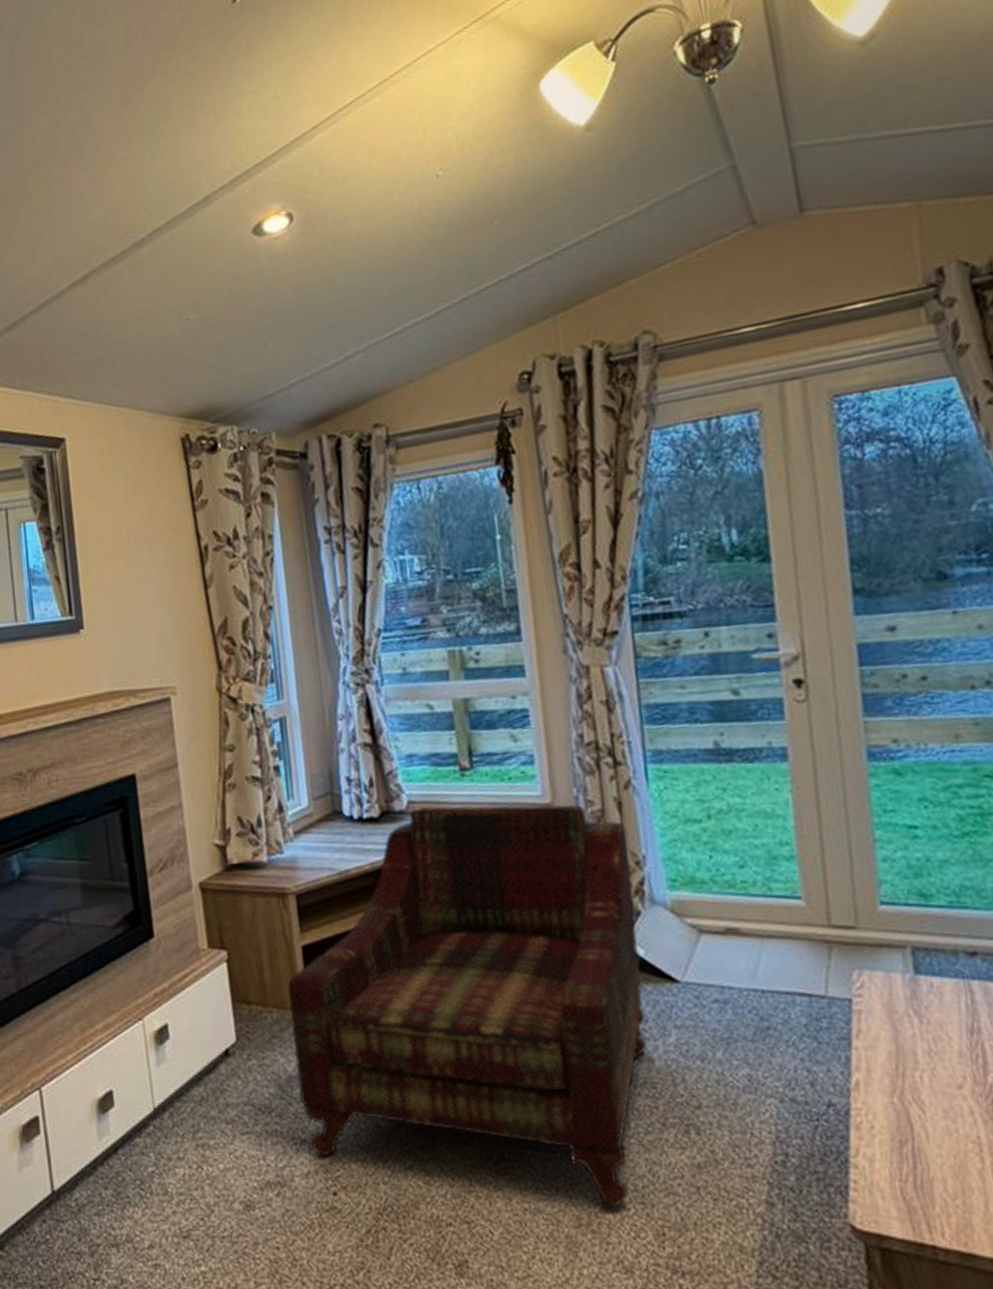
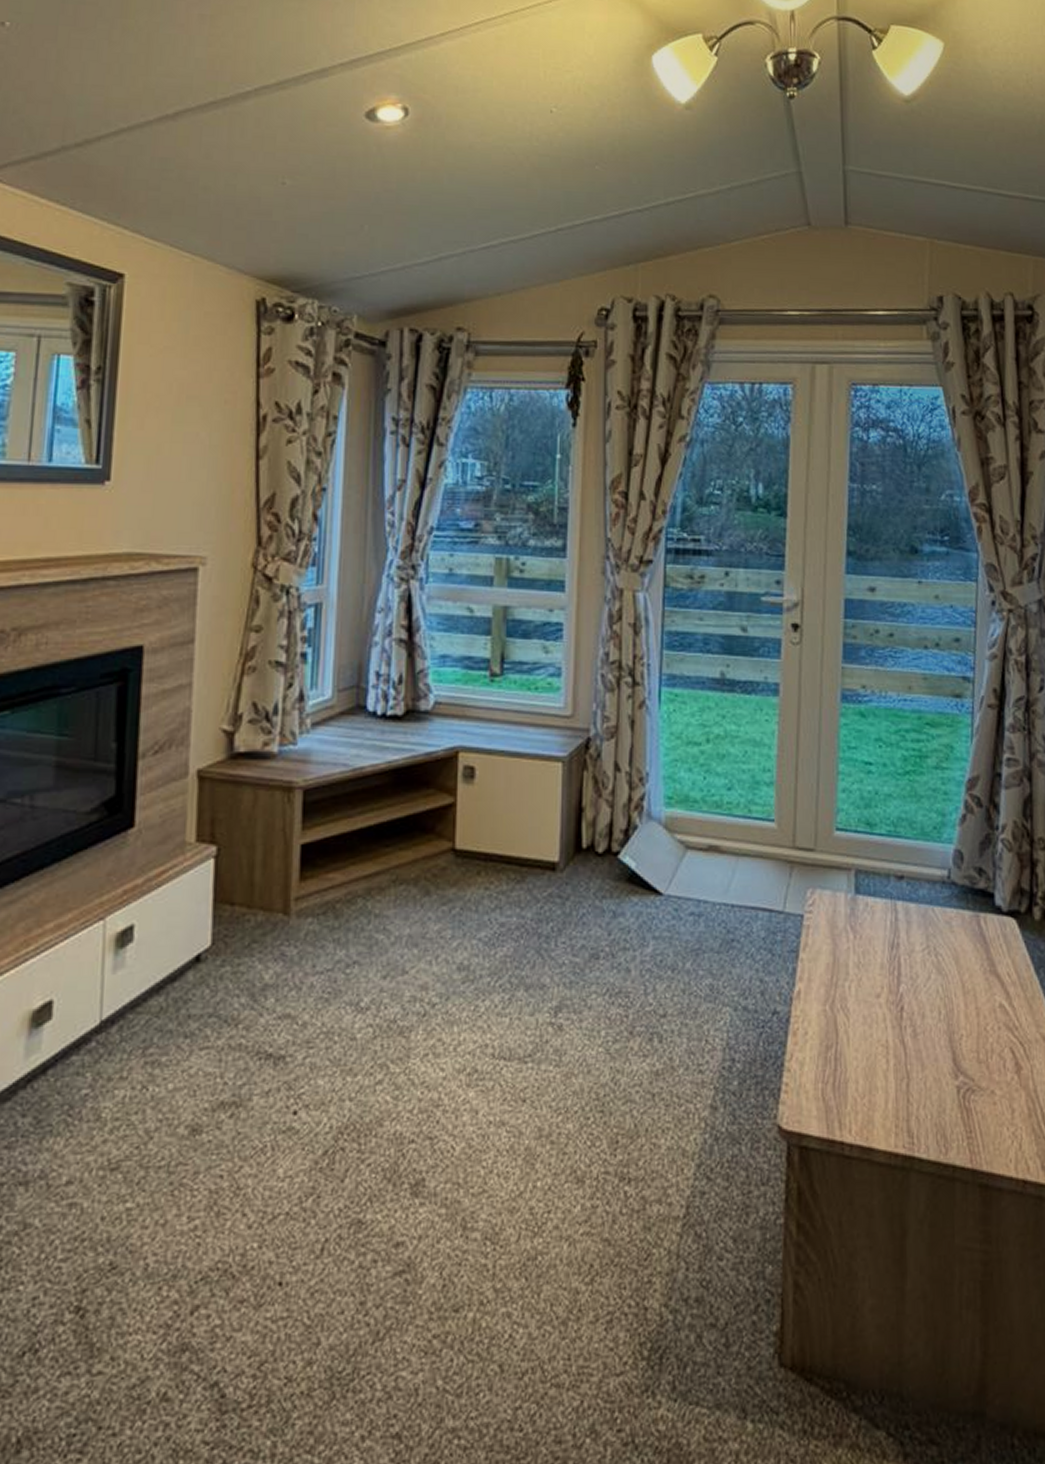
armchair: present [288,804,646,1206] -> none [272,709,635,1116]

